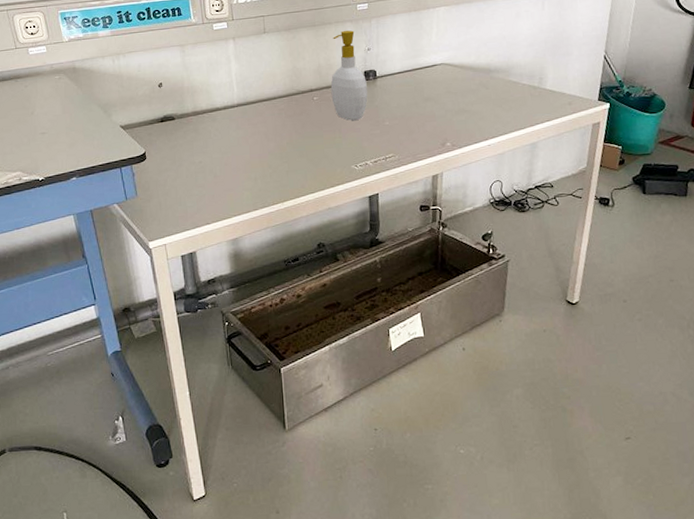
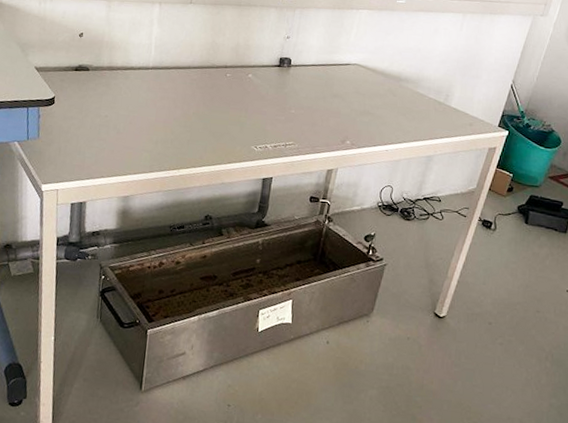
soap bottle: present [330,30,368,121] -> none [243,15,281,104]

